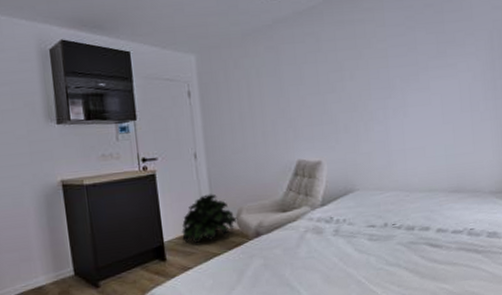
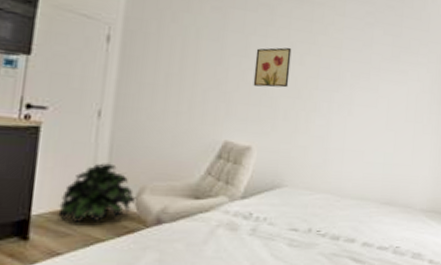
wall art: none [310,67,344,108] -> present [253,47,292,88]

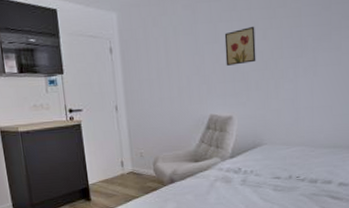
potted plant: present [58,163,138,224] -> none [104,143,155,188]

